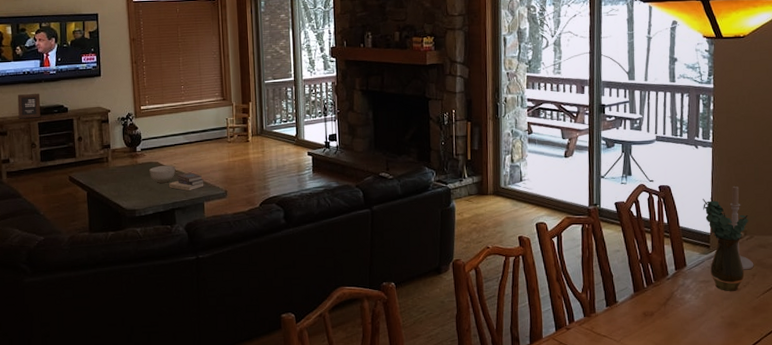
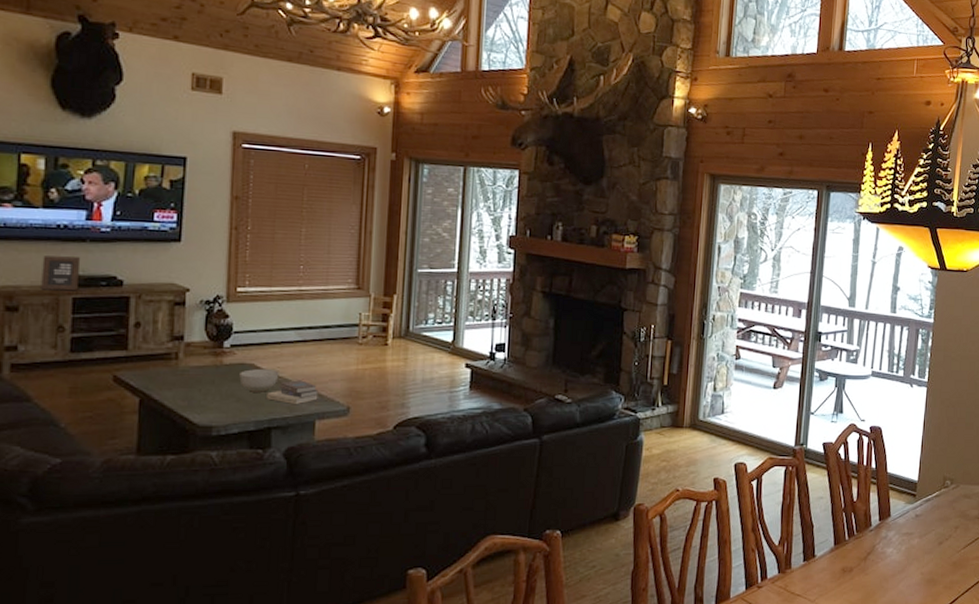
vase: present [703,197,748,291] -> none [912,442,956,545]
candlestick: present [729,186,754,270] -> none [939,430,958,522]

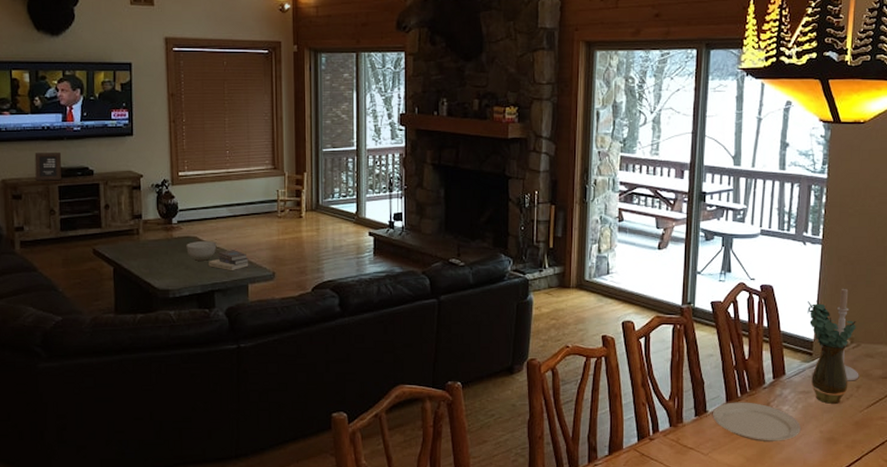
plate: none [820,545,904,585] -> present [712,402,801,441]
vase: none [912,442,956,545] -> present [807,300,856,404]
candlestick: none [939,430,958,522] -> present [836,288,859,381]

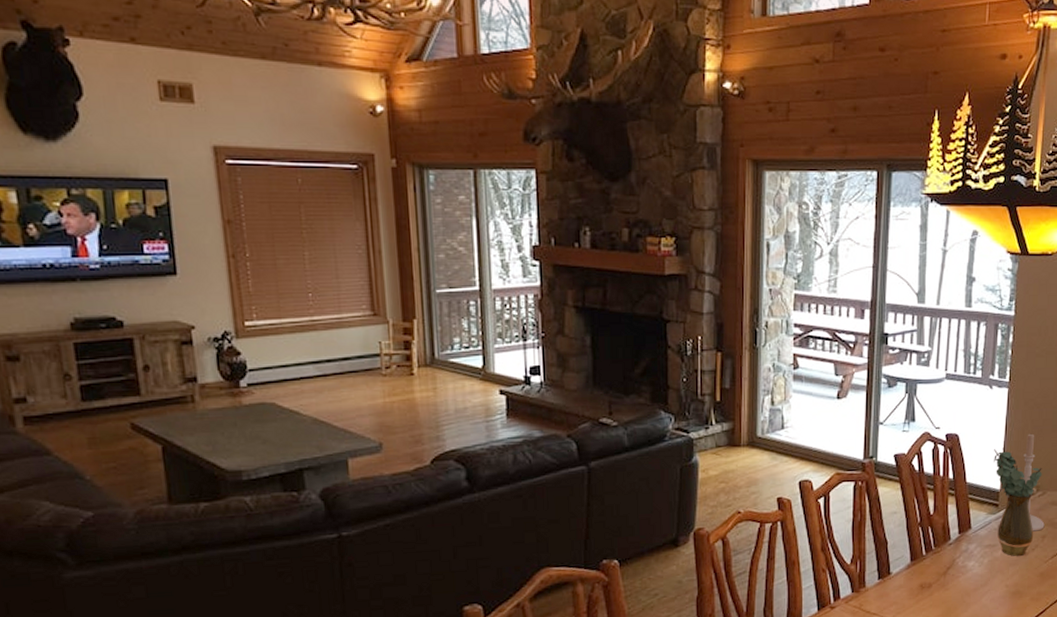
picture frame: present [34,153,61,181] -> none [34,298,77,337]
bowl: present [186,241,217,261] -> none [261,408,303,433]
books: present [209,250,249,271] -> none [293,417,348,444]
plate: present [712,402,801,441] -> none [896,560,987,601]

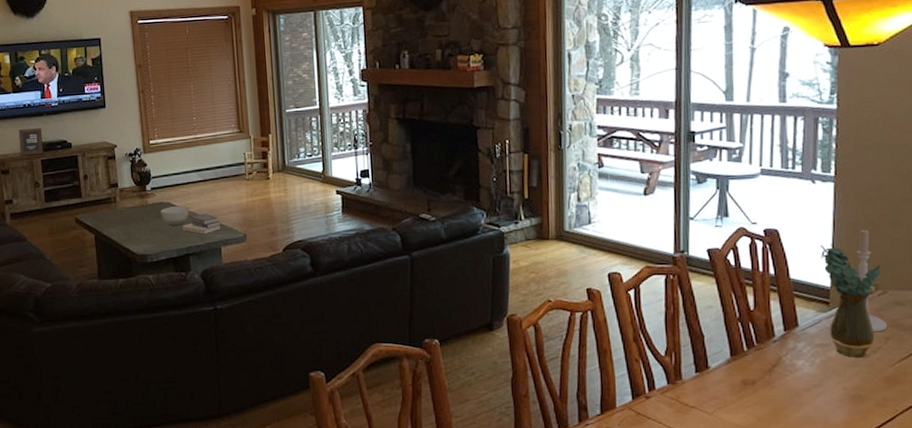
picture frame: none [34,298,77,337] -> present [18,128,43,156]
bowl: none [261,408,303,433] -> present [160,206,189,226]
books: none [293,417,348,444] -> present [182,213,221,235]

